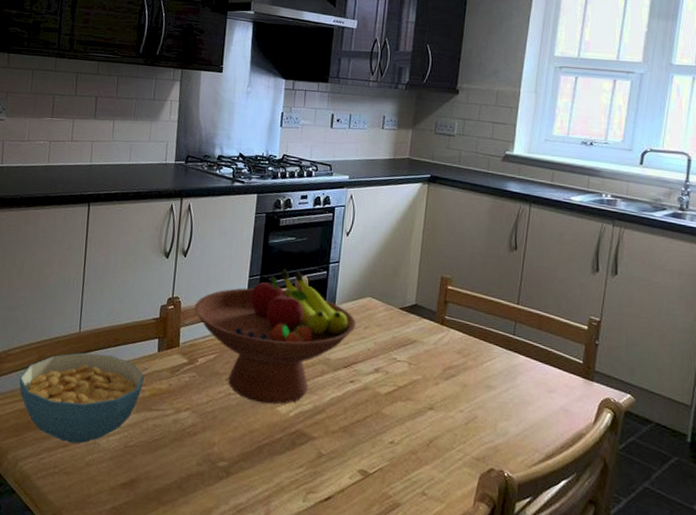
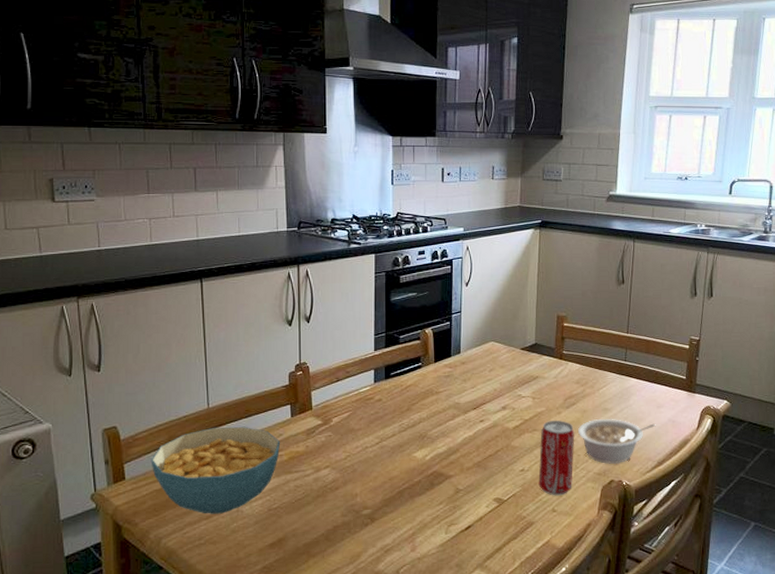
fruit bowl: present [194,268,356,405] -> none [323,323,482,452]
beverage can: none [408,390,453,478] -> present [538,420,575,496]
legume: none [455,396,546,451] -> present [577,418,656,465]

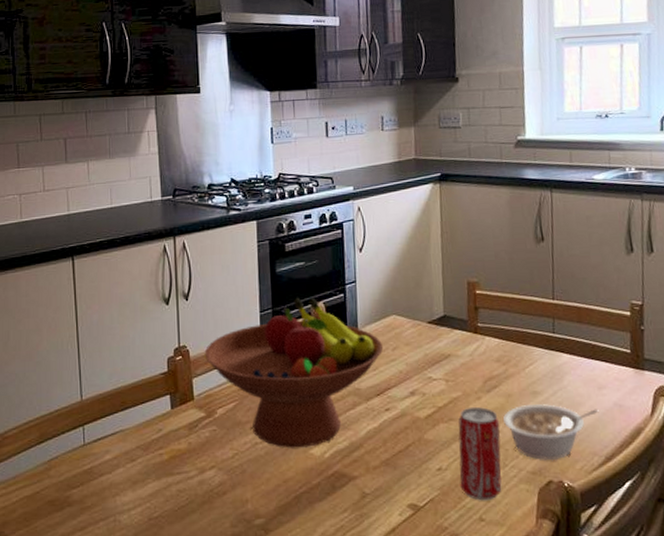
cereal bowl: present [151,426,281,514] -> none [21,420,161,525]
fruit bowl: none [323,323,482,452] -> present [204,297,384,448]

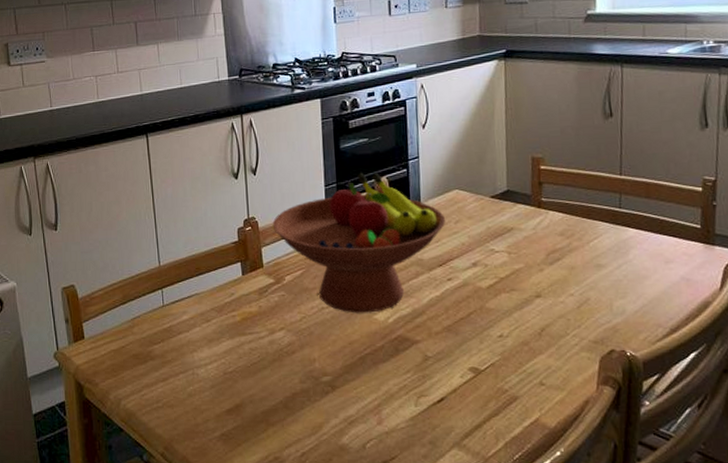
beverage can: present [458,406,502,501] -> none [520,278,563,367]
legume: present [502,403,599,461] -> none [565,276,665,331]

